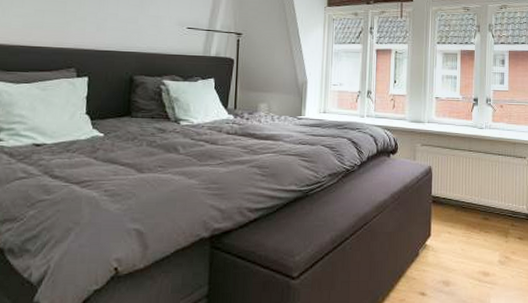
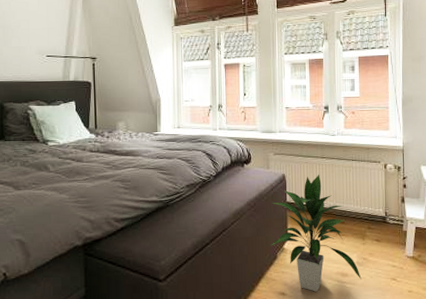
indoor plant: none [412,168,503,292] -> present [270,174,361,292]

